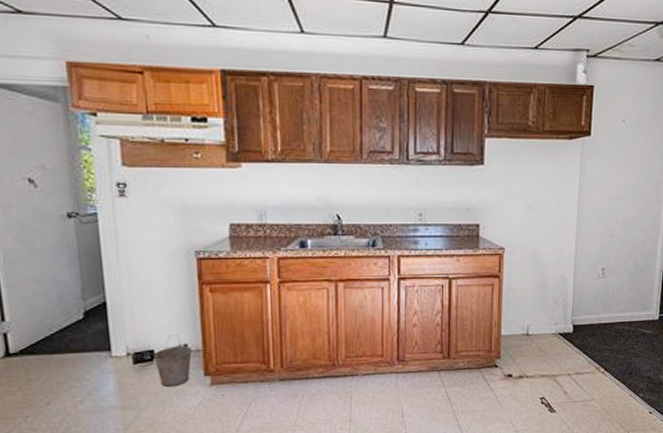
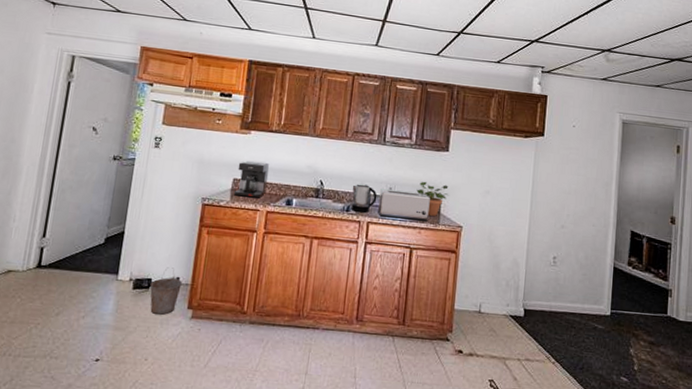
coffee maker: none [232,200,274,244] -> present [234,160,269,198]
kettle: none [375,213,406,245] -> present [351,184,377,213]
toaster: none [407,216,467,248] -> present [377,189,430,221]
potted plant: none [450,202,488,242] -> present [416,181,449,217]

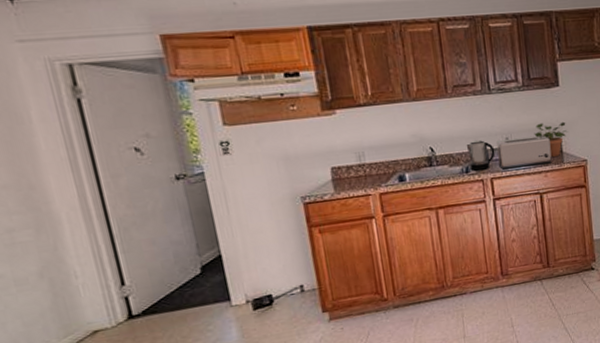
bucket: present [149,267,182,316] -> none [271,277,309,328]
coffee maker: present [234,160,269,198] -> none [331,141,374,186]

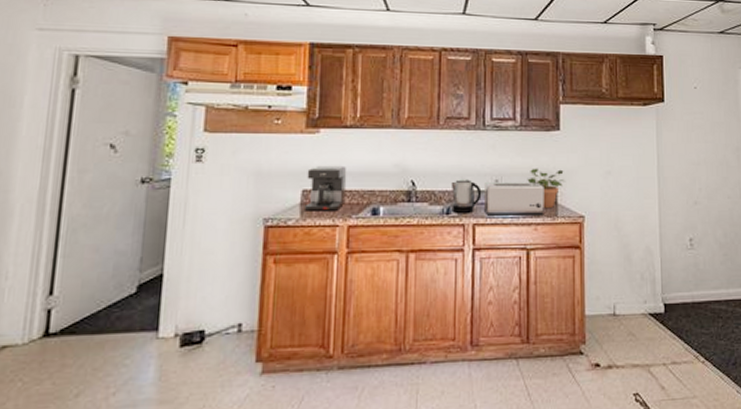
coffee maker: none [331,141,374,186] -> present [305,165,346,211]

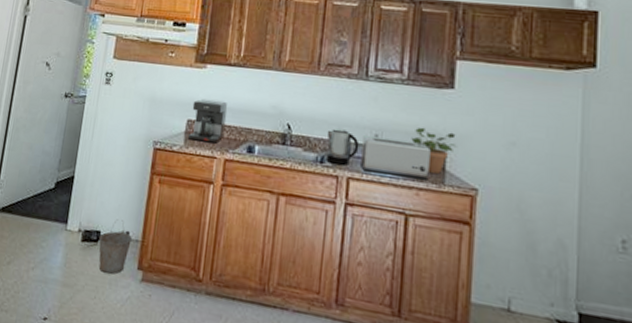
bucket: none [202,312,246,377] -> present [98,219,132,275]

